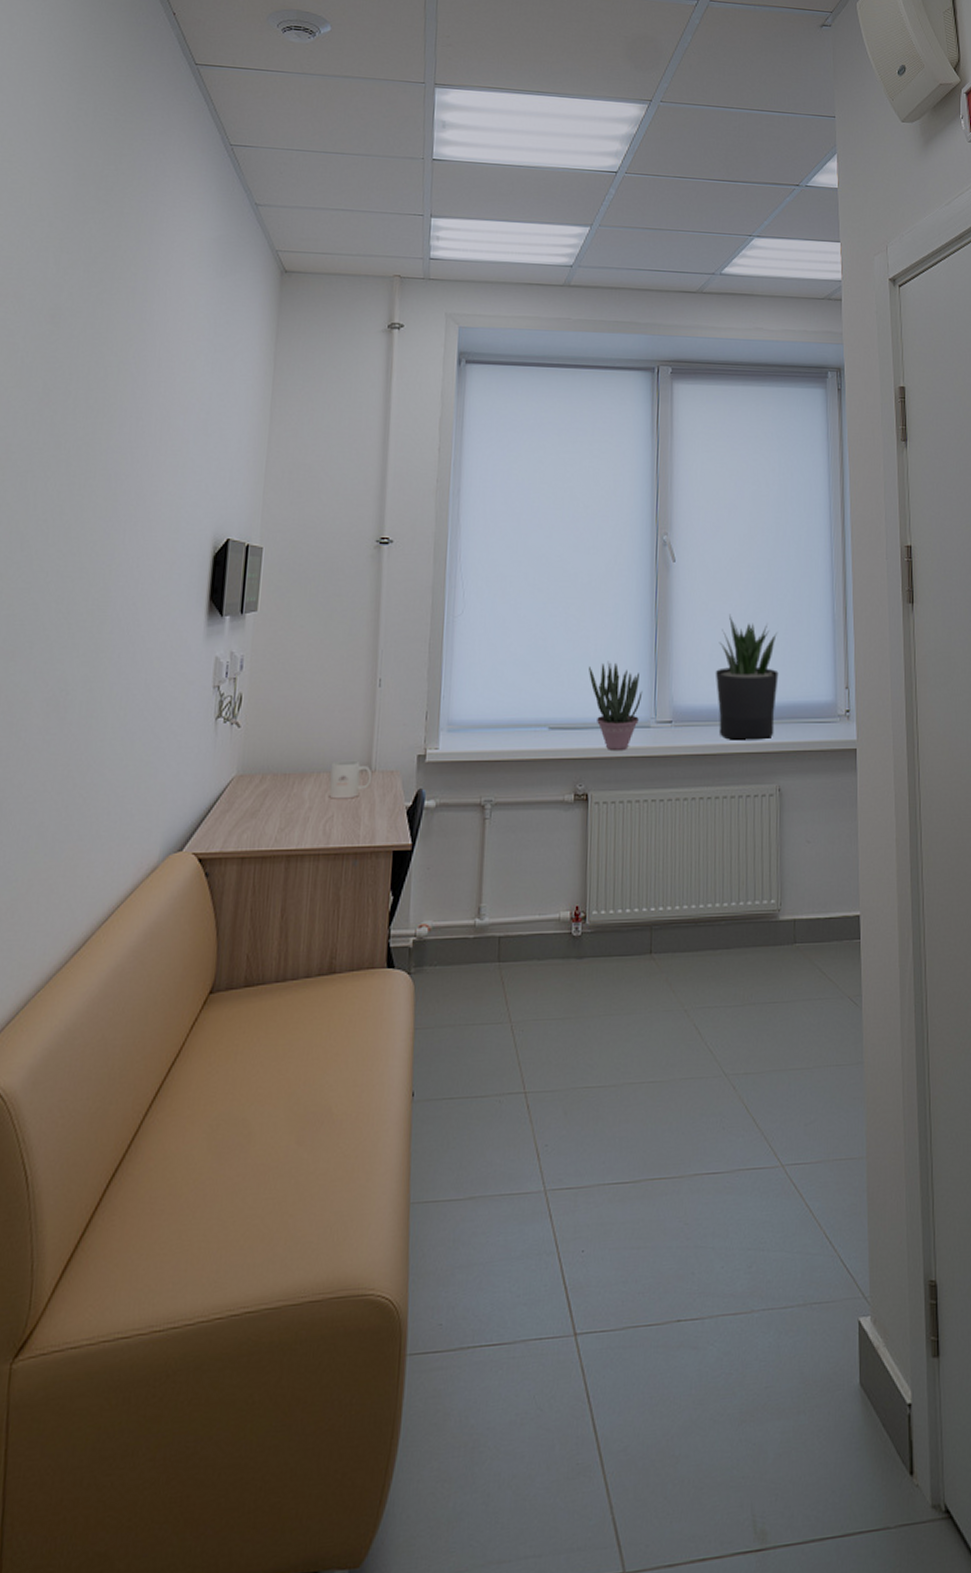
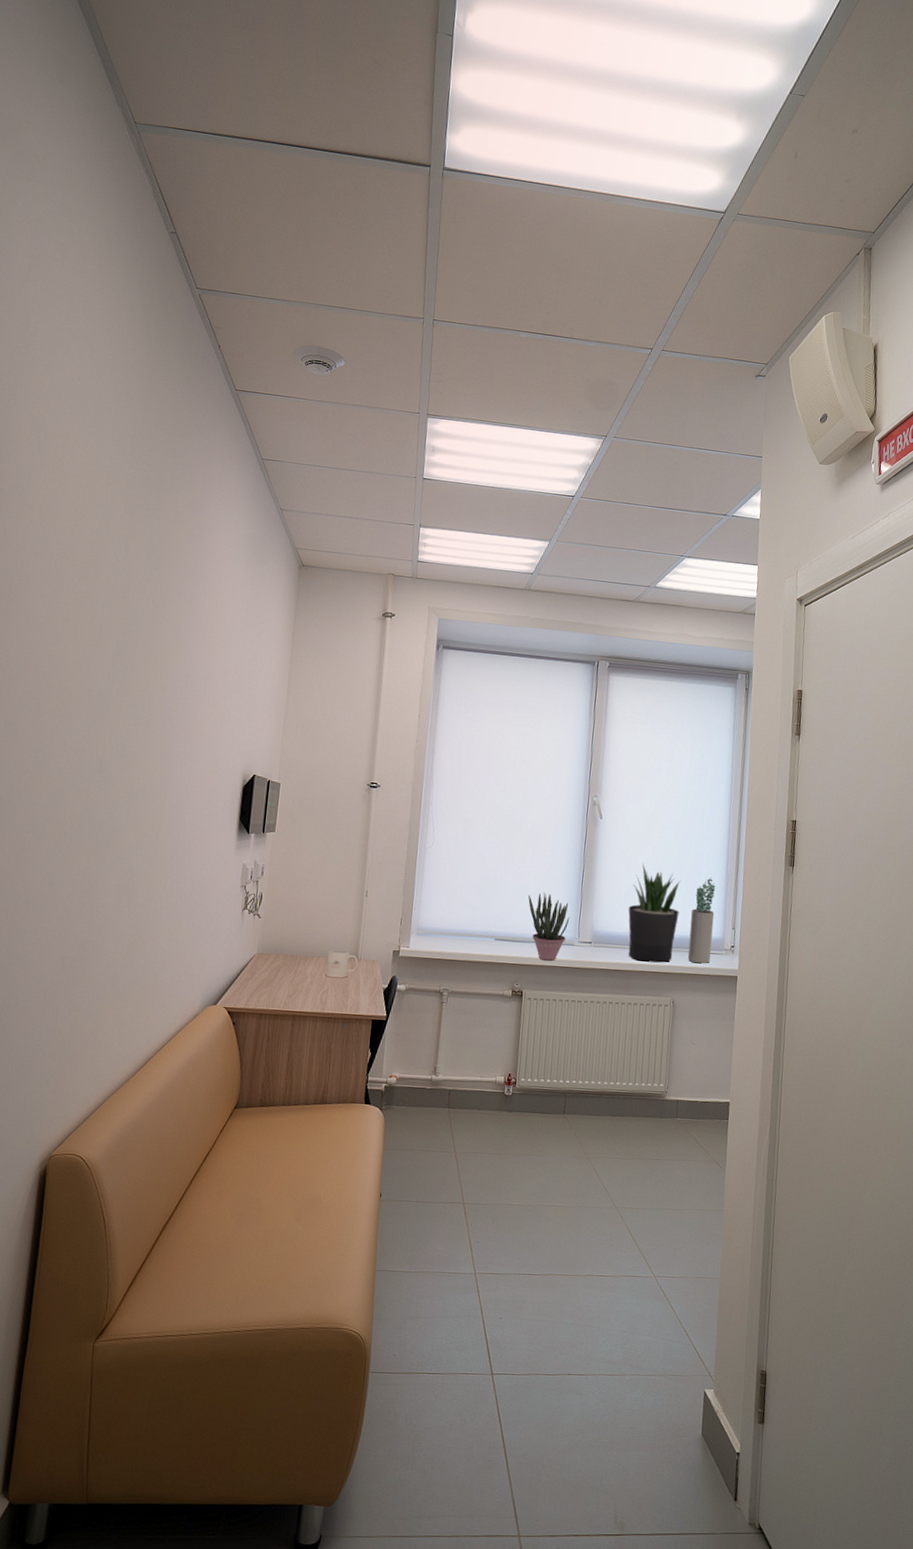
vase: none [793,625,822,737] -> present [688,877,716,964]

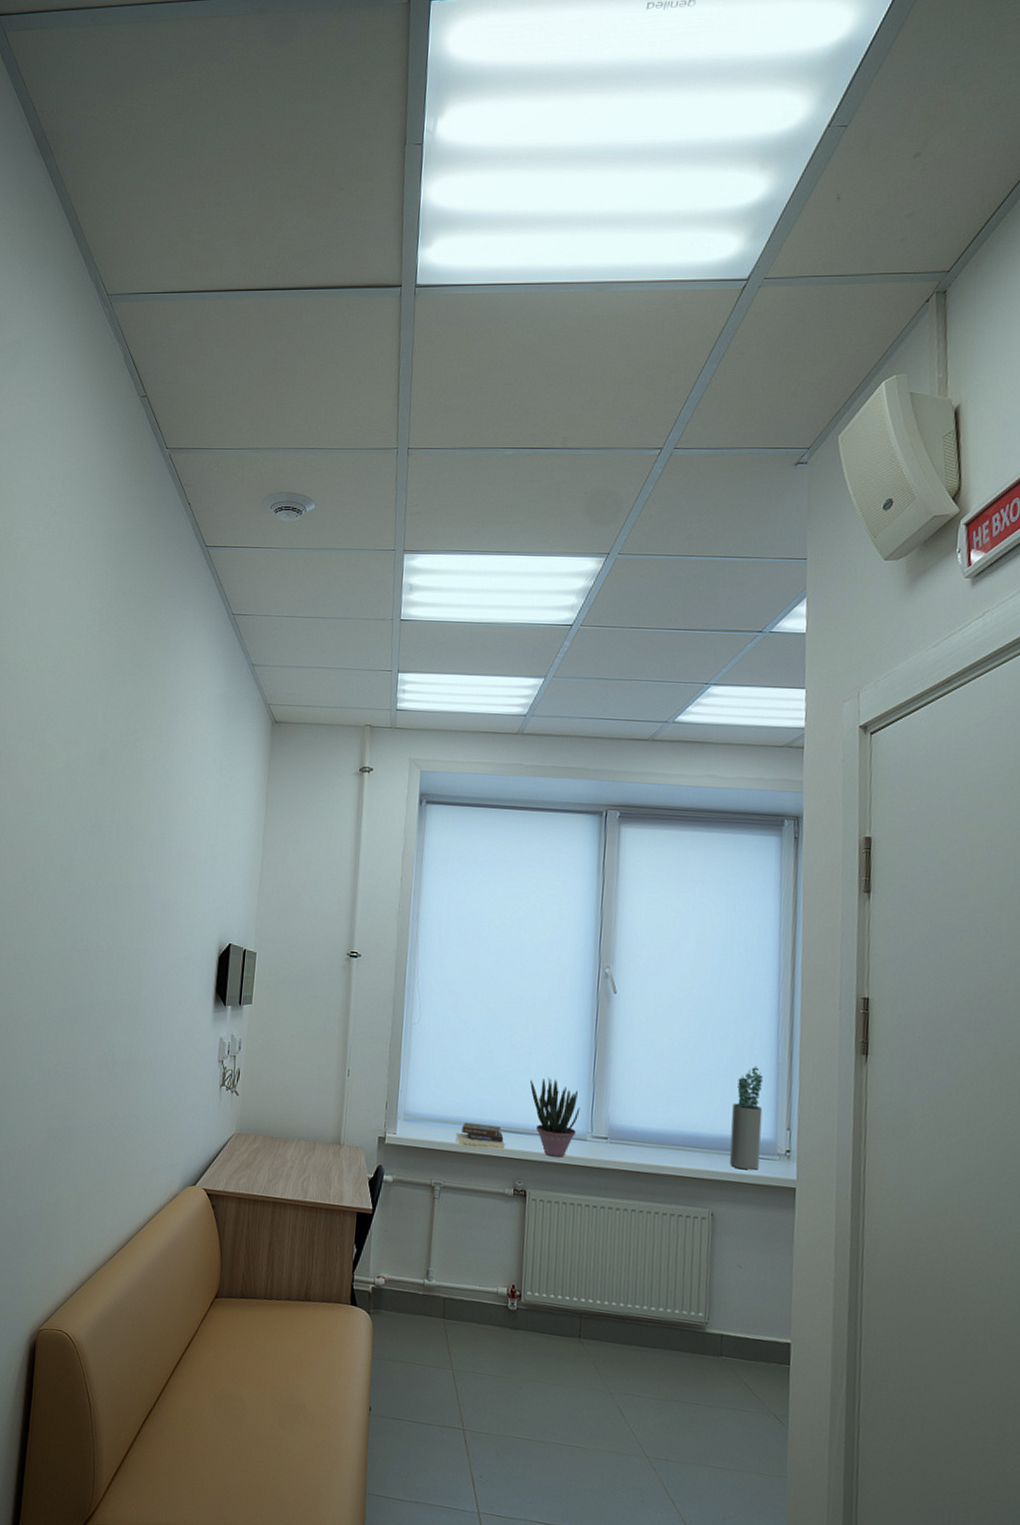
mug: present [325,949,359,979] -> none [306,1132,342,1165]
books: none [462,934,505,958] -> present [456,1122,505,1151]
planter: present [628,863,681,964] -> none [651,1046,718,1167]

